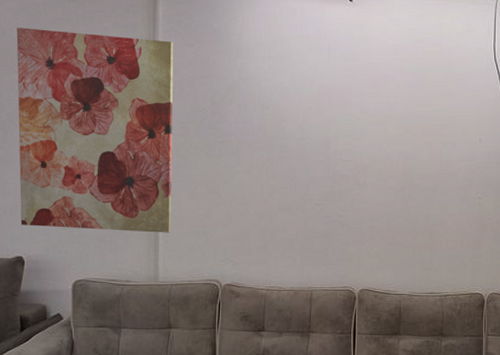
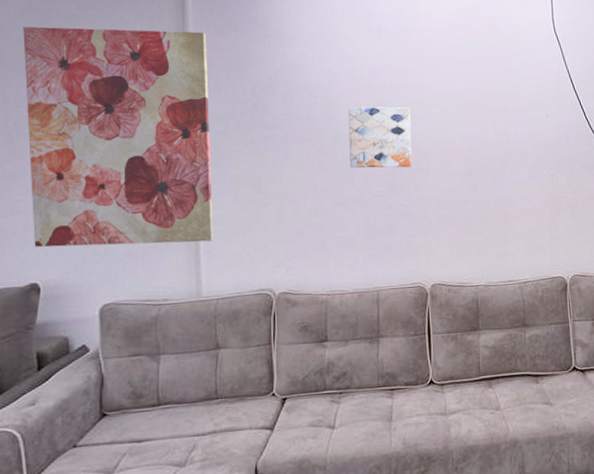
wall art: none [294,120,353,180] -> present [348,107,412,168]

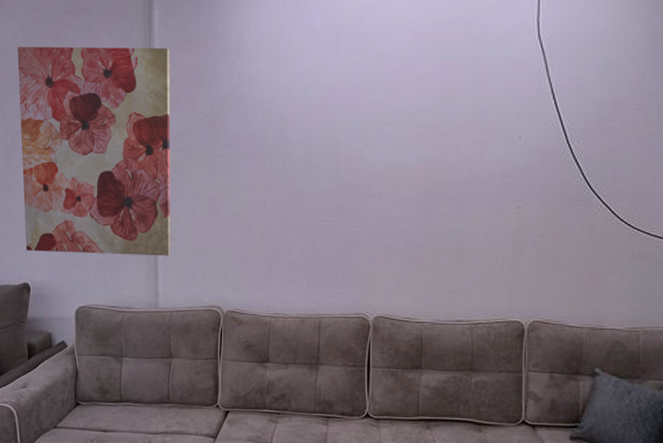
wall art: present [348,107,412,168] -> none [300,125,365,192]

